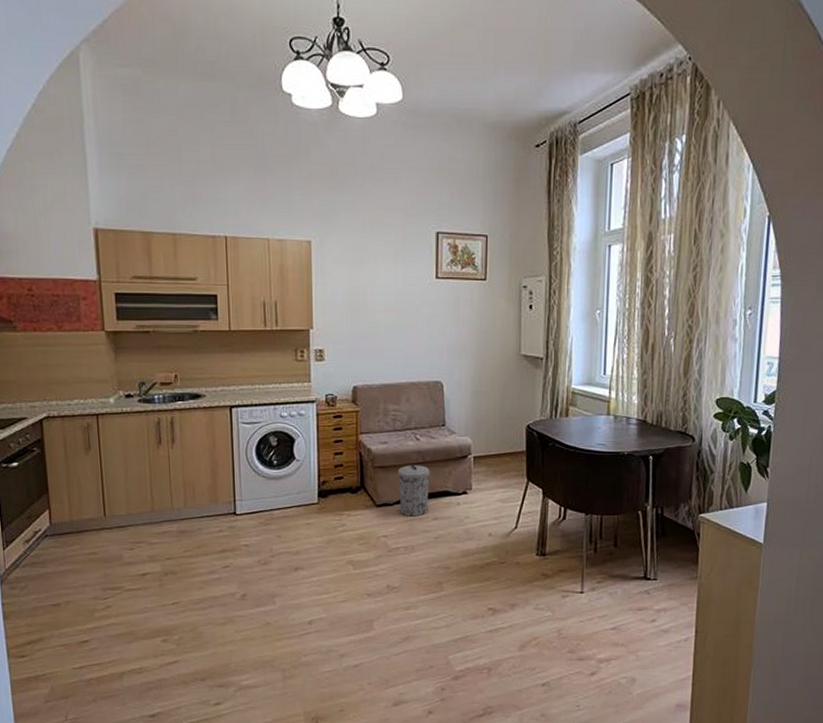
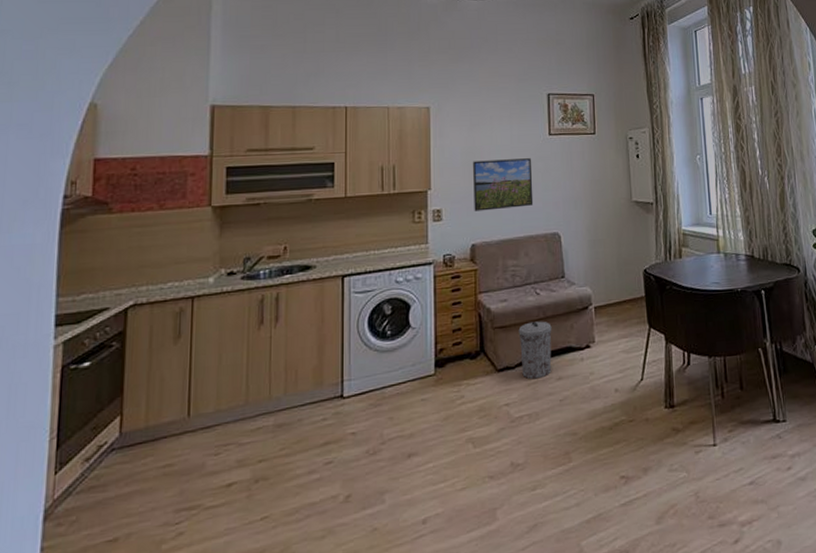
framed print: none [356,302,417,354] -> present [473,158,534,211]

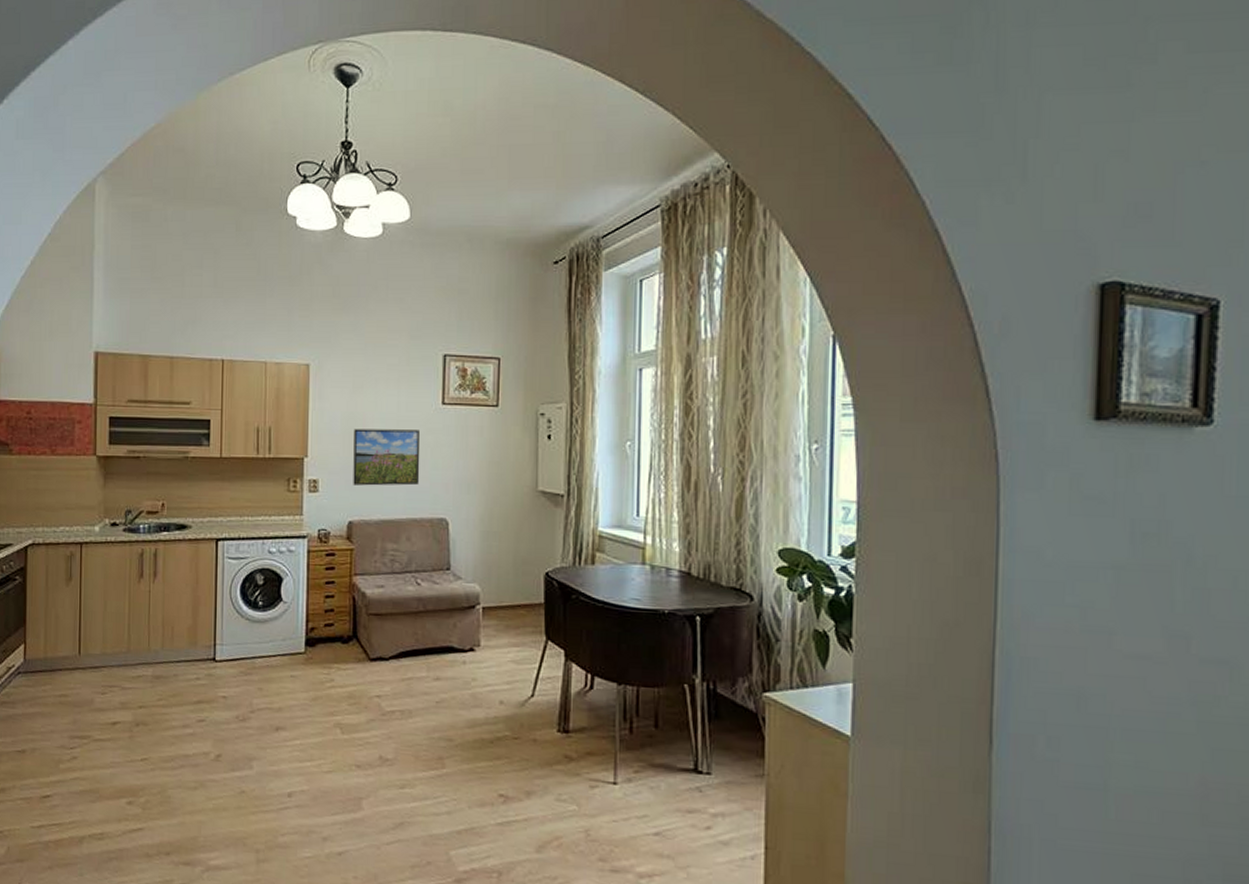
trash can: present [518,321,552,380] -> none [395,613,432,676]

